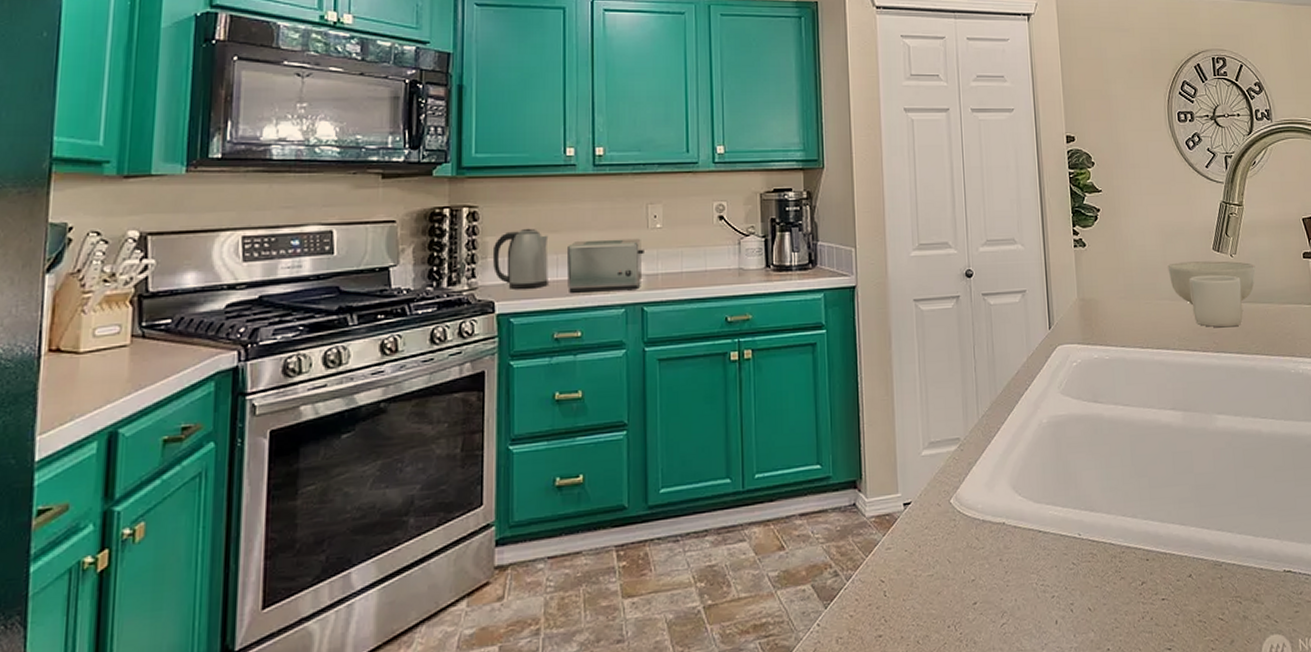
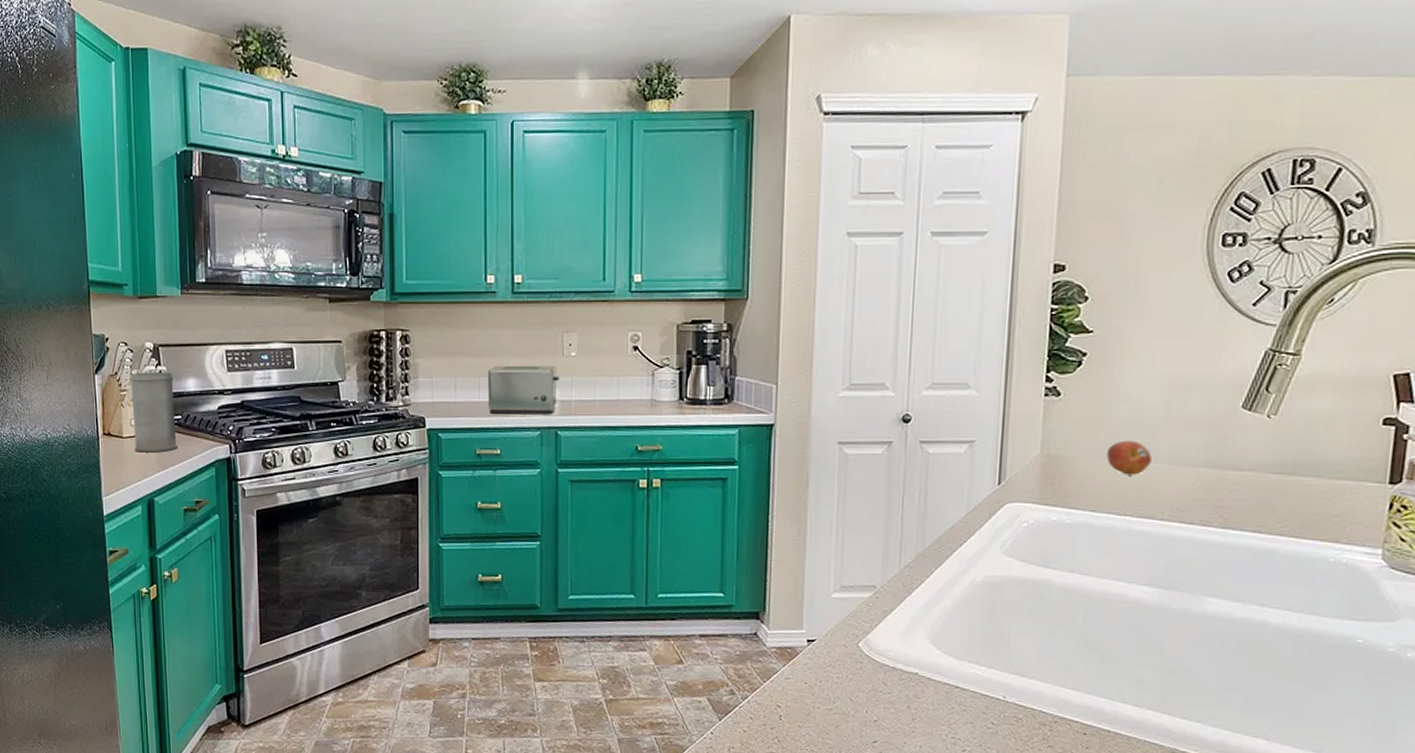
canister: none [94,266,165,371] -> present [130,372,177,453]
kettle: present [492,228,549,289] -> none [422,351,471,408]
fruit: none [1127,282,1159,312] -> present [1107,440,1152,475]
bowl: present [1167,261,1256,306] -> none [1170,420,1303,473]
mug: present [1189,274,1243,328] -> none [1196,437,1277,501]

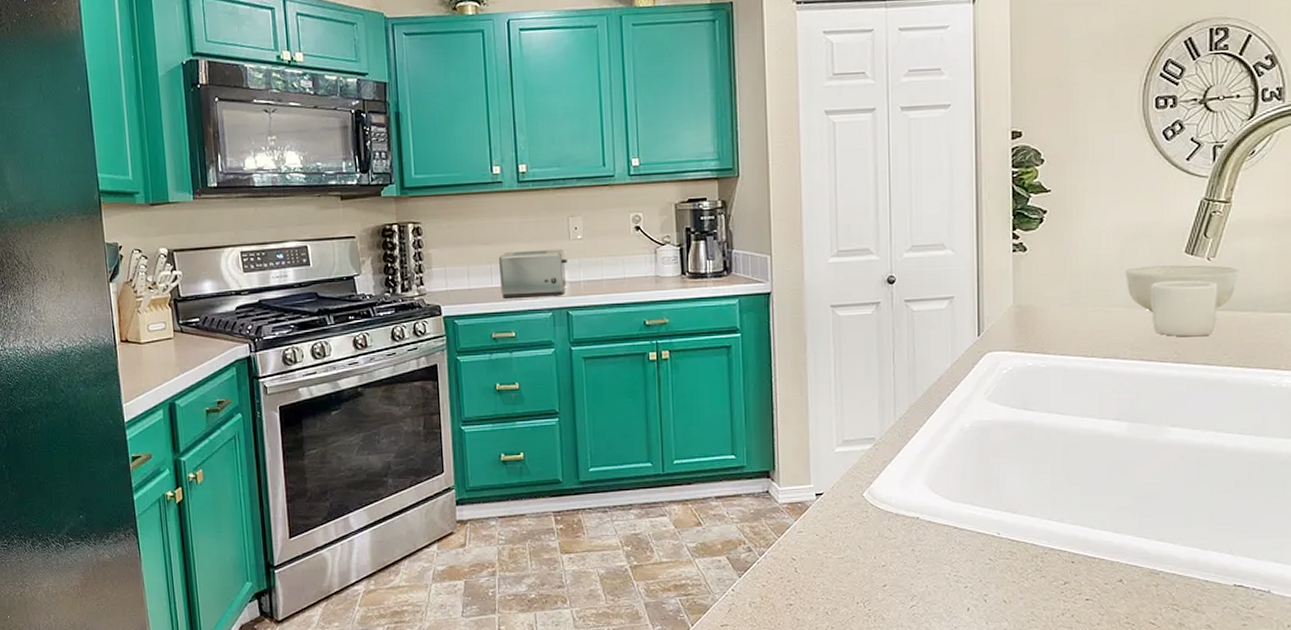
canister: present [130,372,177,453] -> none [145,277,197,357]
fruit: present [1107,440,1152,475] -> none [1072,288,1111,320]
bowl: none [1170,420,1303,473] -> present [1125,265,1239,313]
mug: none [1196,437,1277,501] -> present [1150,280,1218,337]

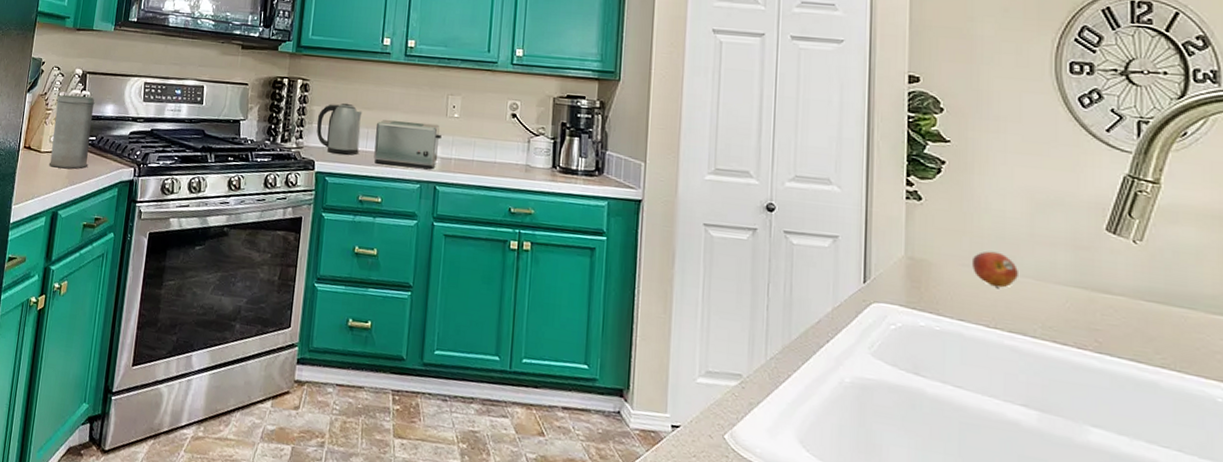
canister: none [145,277,197,357] -> present [48,94,95,169]
kettle: none [435,241,485,295] -> present [316,103,363,155]
fruit: none [1072,288,1111,320] -> present [973,251,1018,288]
bowl: present [1125,265,1239,313] -> none [1035,237,1172,300]
mug: present [1150,280,1218,337] -> none [1064,257,1147,328]

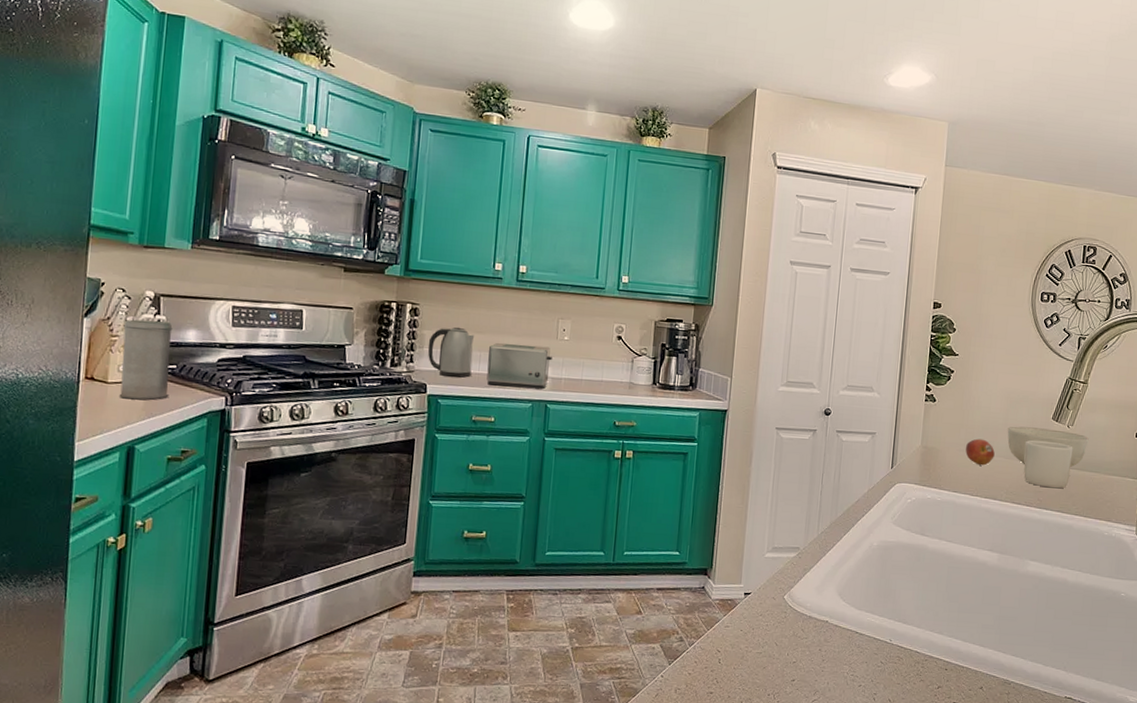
bowl: none [1035,237,1172,300] -> present [1007,426,1089,468]
mug: none [1064,257,1147,328] -> present [1023,440,1073,489]

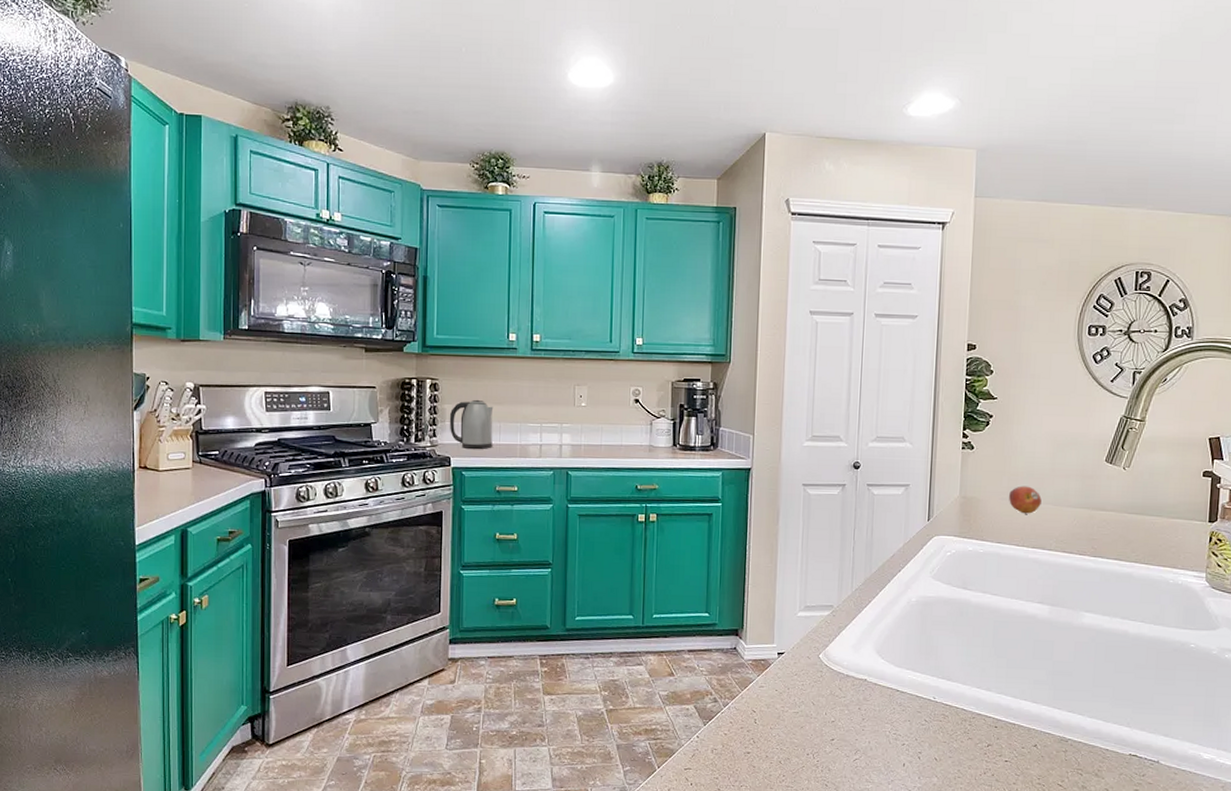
canister: present [118,319,173,400] -> none [169,410,213,486]
toaster: present [486,342,552,390] -> none [507,412,571,457]
bowl: present [1007,426,1089,468] -> none [1054,471,1148,513]
mug: present [1023,440,1073,489] -> none [1074,484,1131,535]

